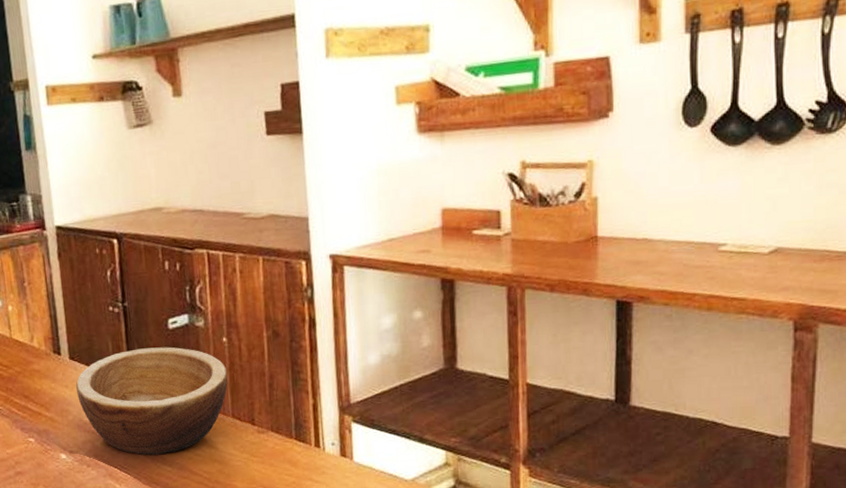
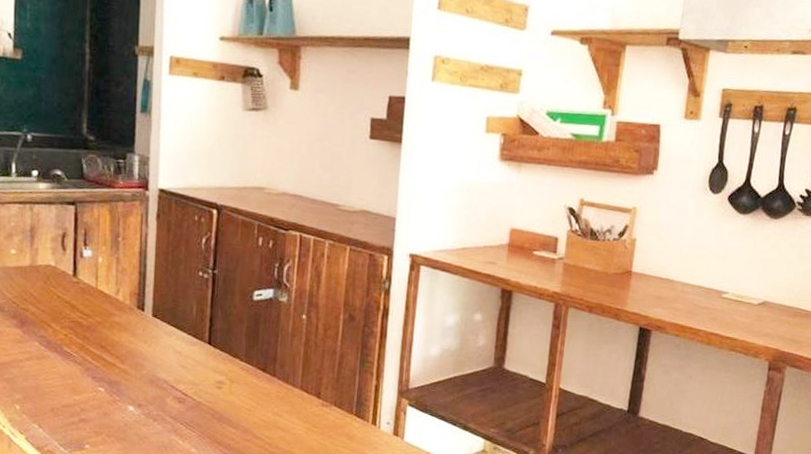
bowl: present [76,347,228,455] -> none [154,315,303,417]

